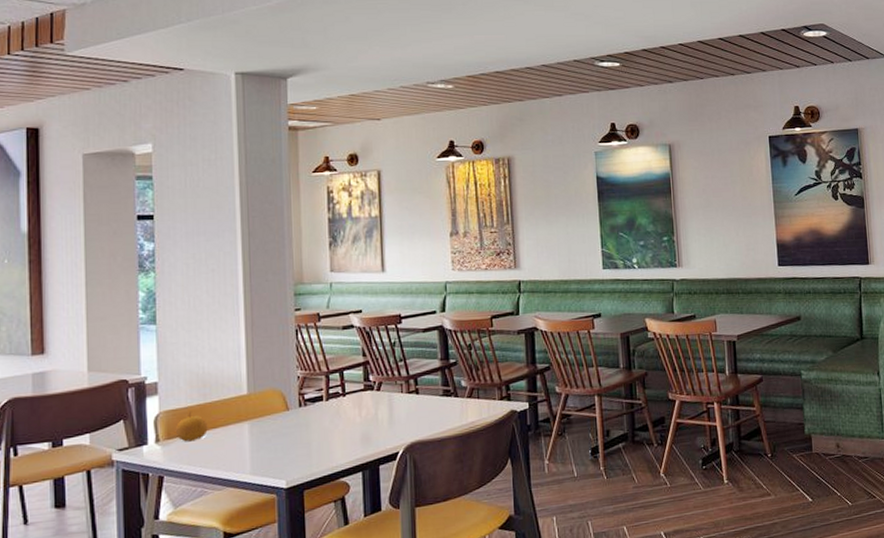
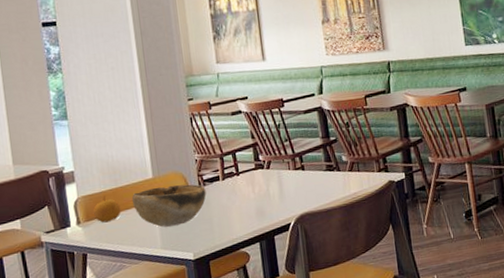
decorative bowl: none [221,403,307,450] -> present [131,184,206,227]

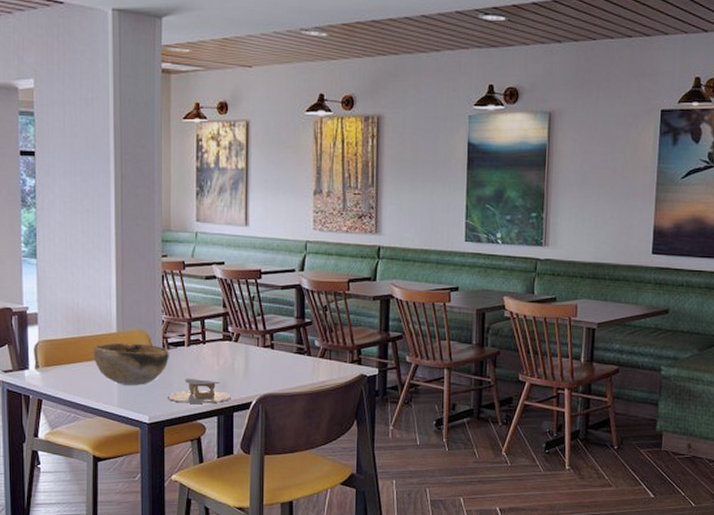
fruit: present [93,195,121,223] -> none [52,343,81,371]
napkin holder: none [209,209,270,235] -> present [168,379,231,404]

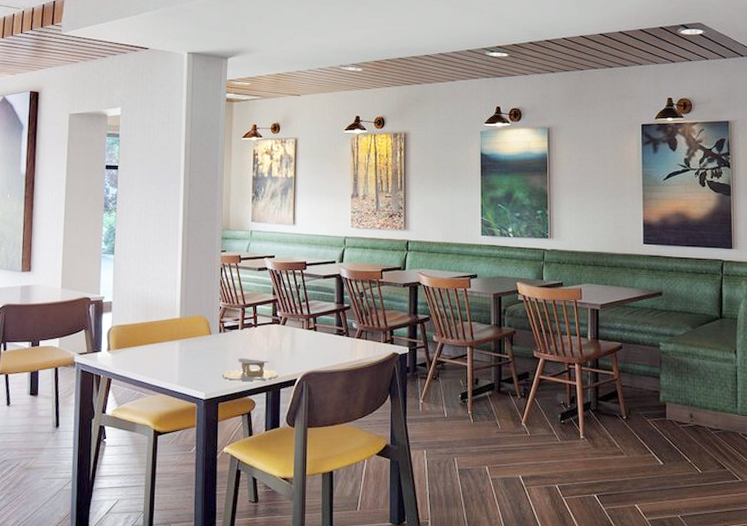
decorative bowl: present [93,343,169,386] -> none [158,327,225,365]

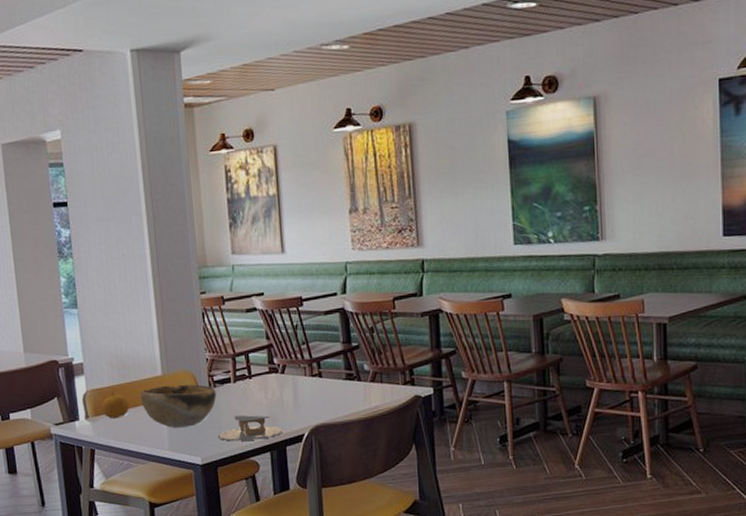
fruit: none [122,327,148,353] -> present [101,390,129,419]
decorative bowl: none [158,327,225,365] -> present [140,384,217,428]

